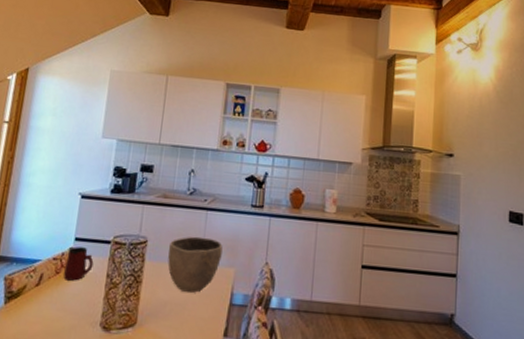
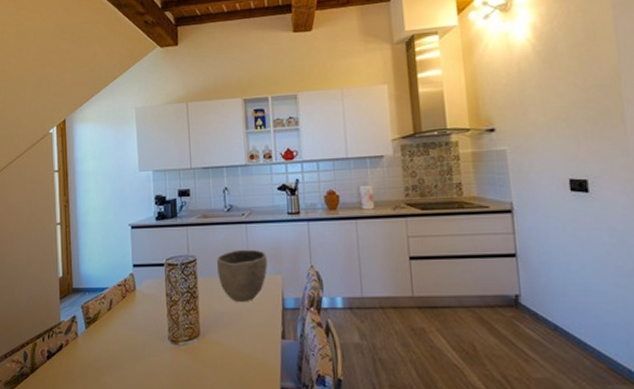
mug: present [63,246,94,281] -> none [129,272,153,303]

